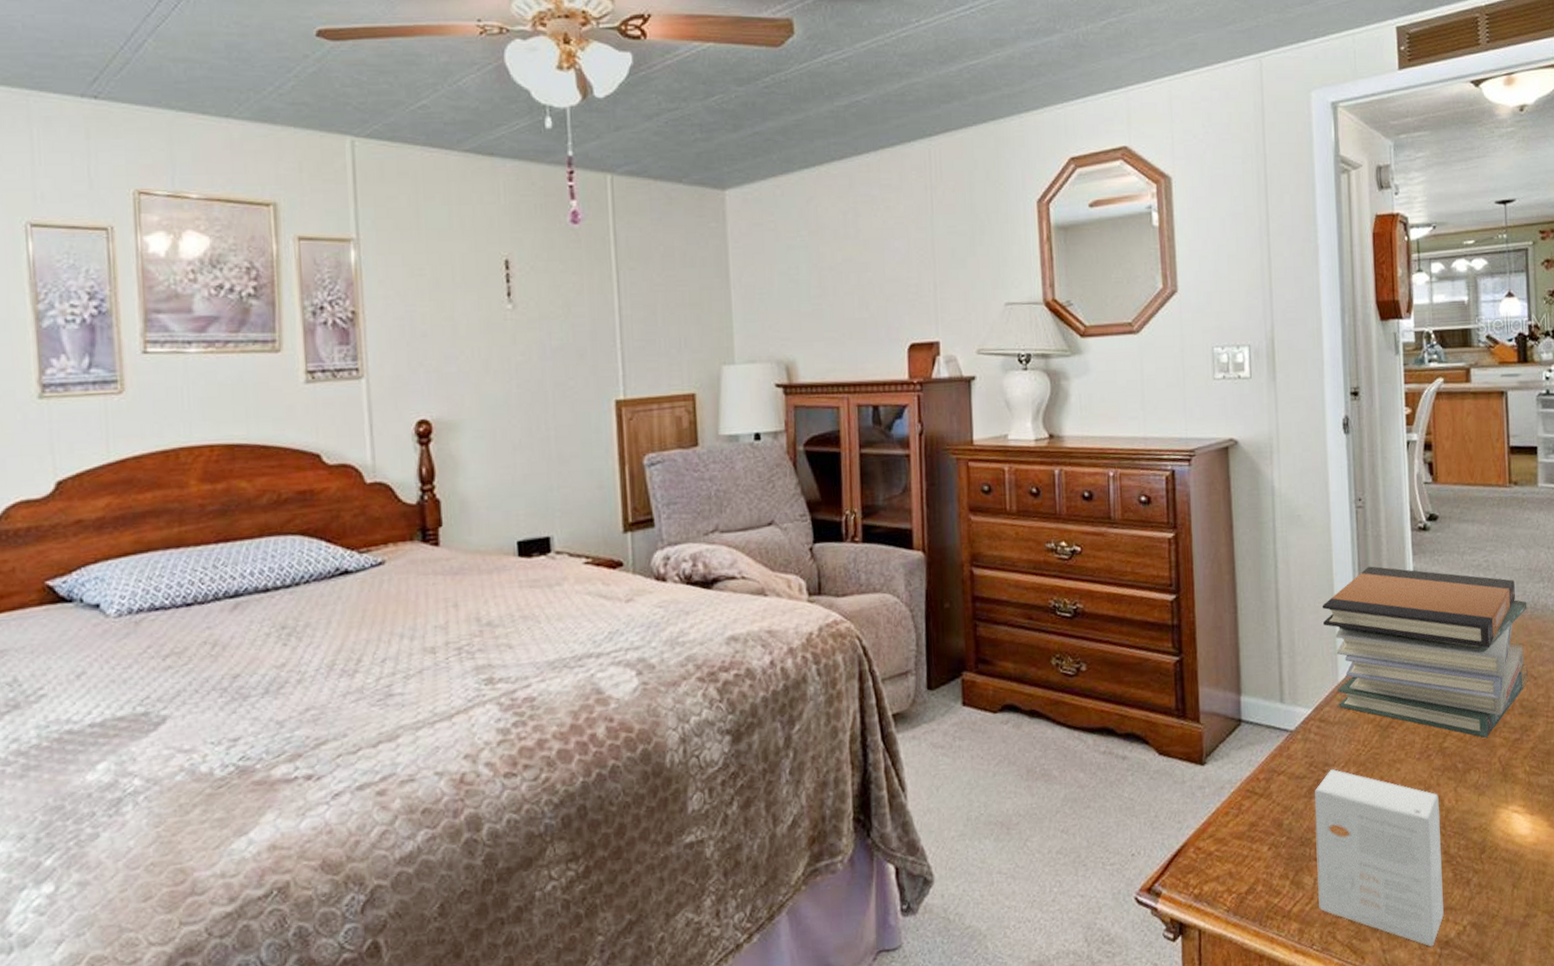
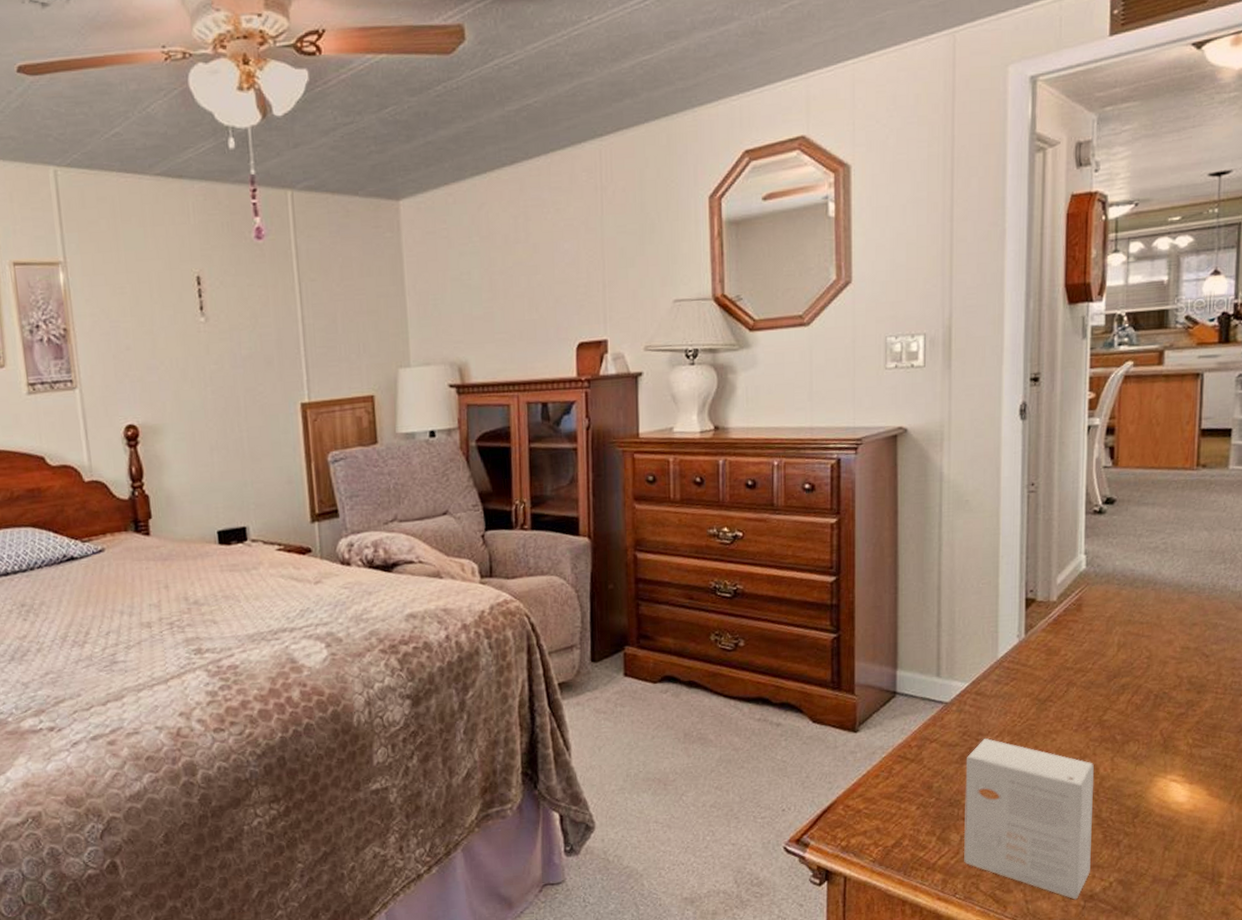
book stack: present [1322,566,1528,738] -> none [985,548,1205,712]

